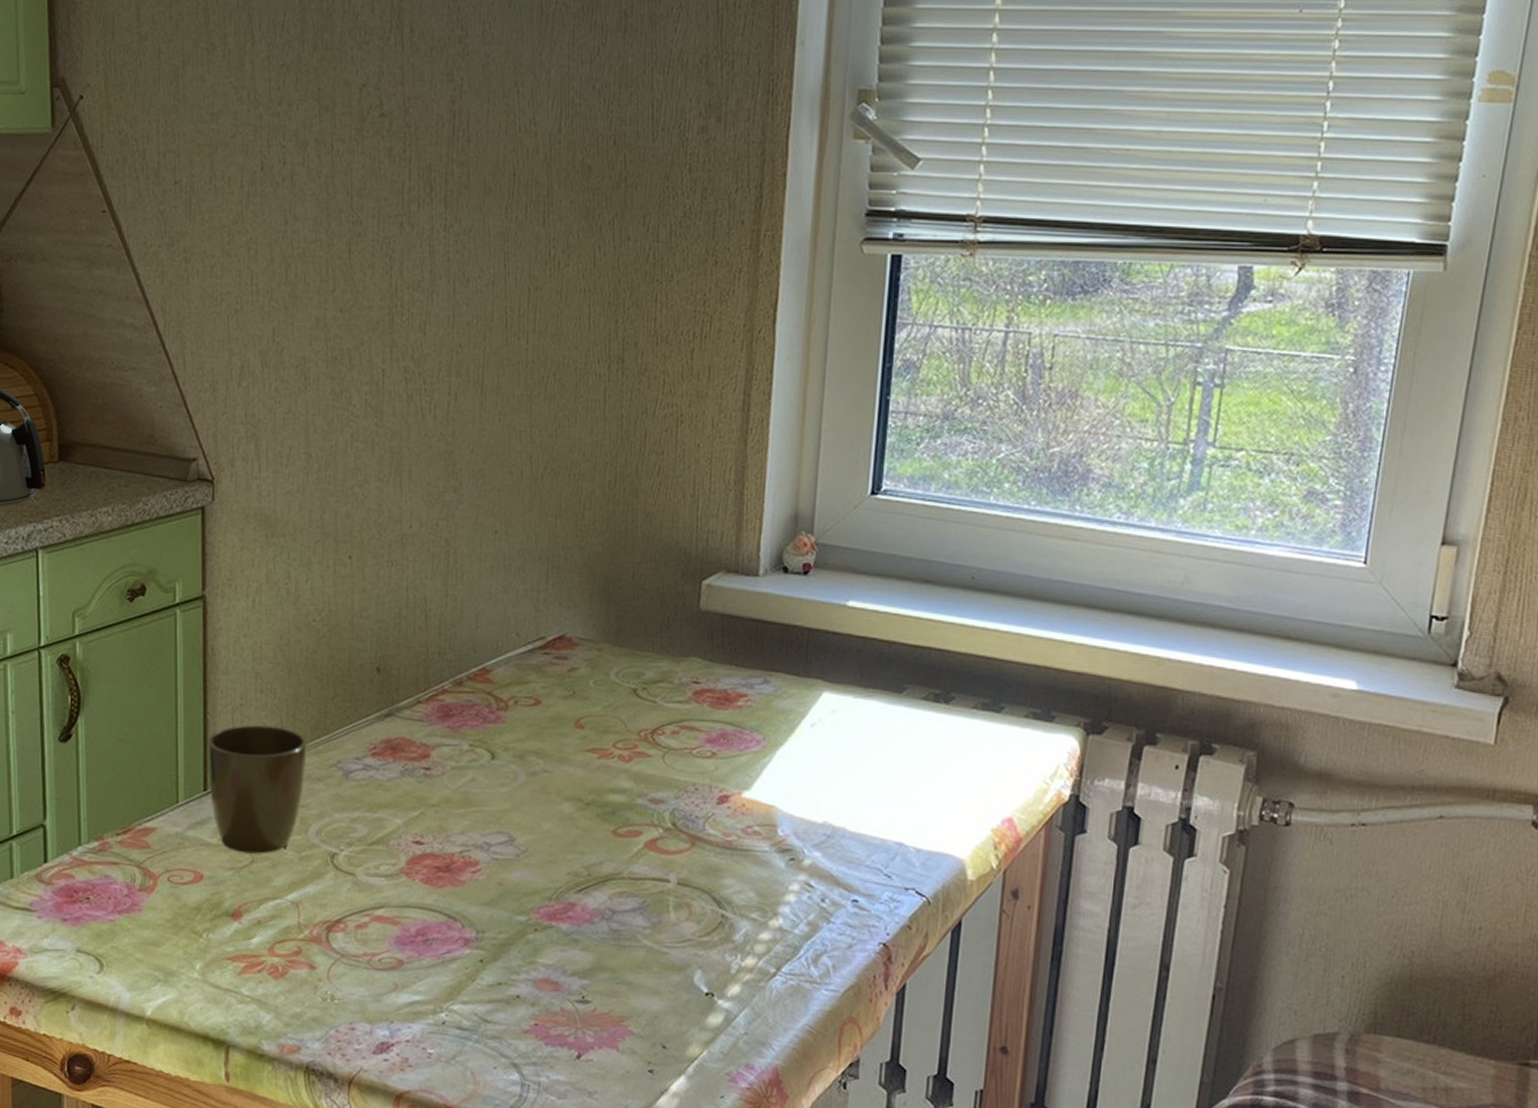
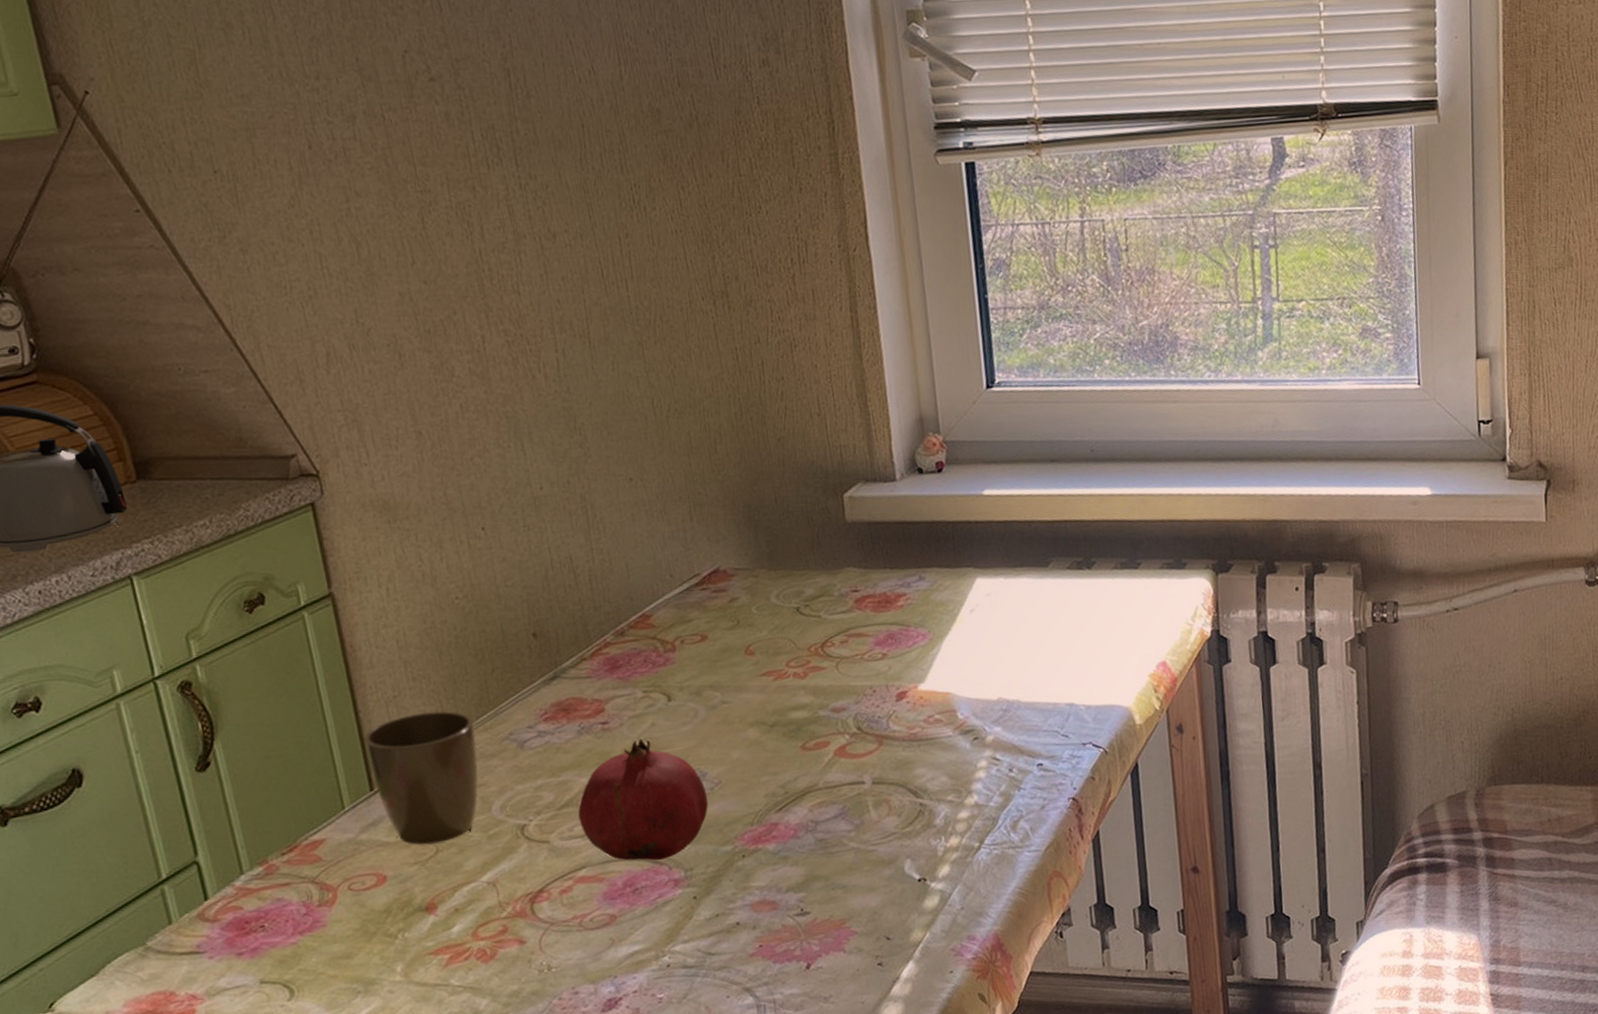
fruit: none [386,791,512,916] -> present [578,738,709,861]

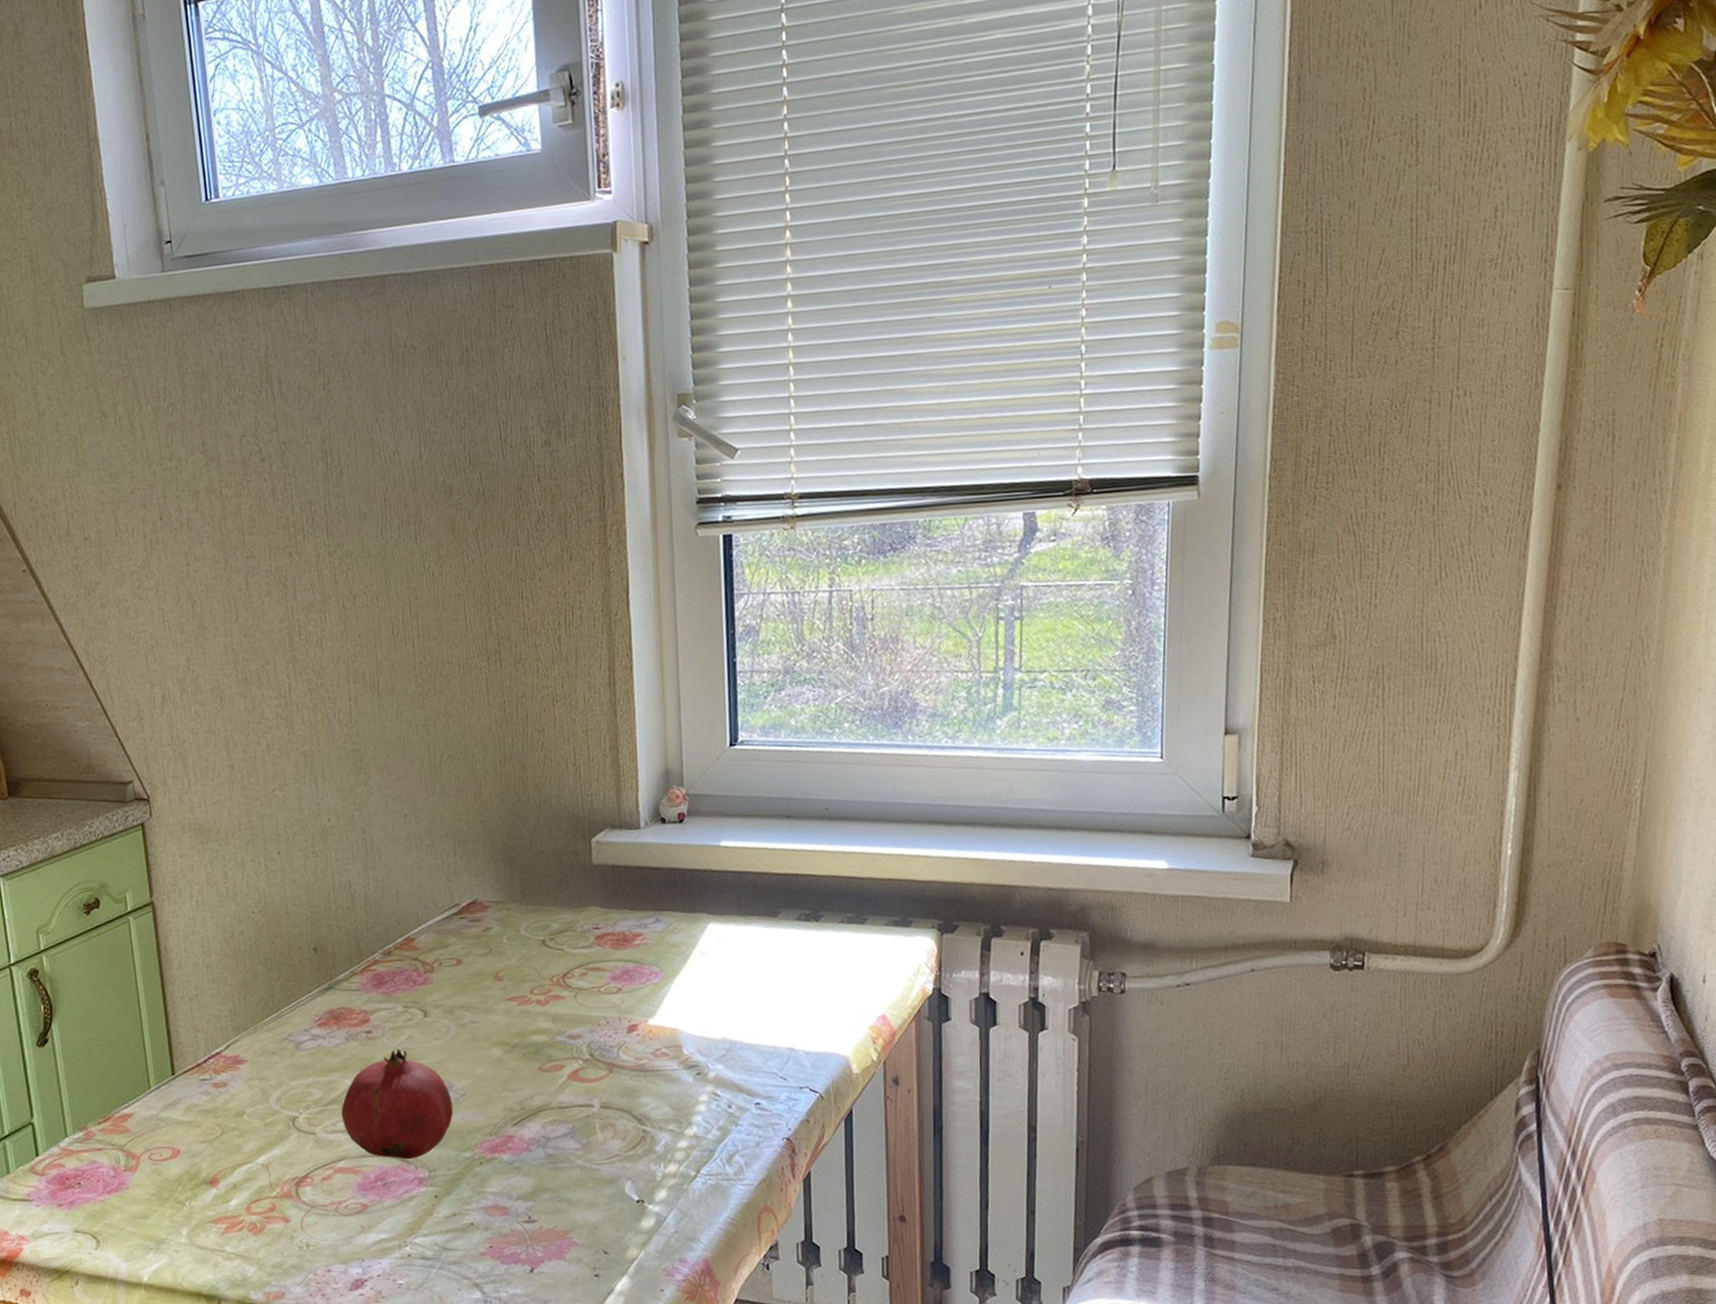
cup: present [363,711,479,845] -> none [170,1010,261,1127]

